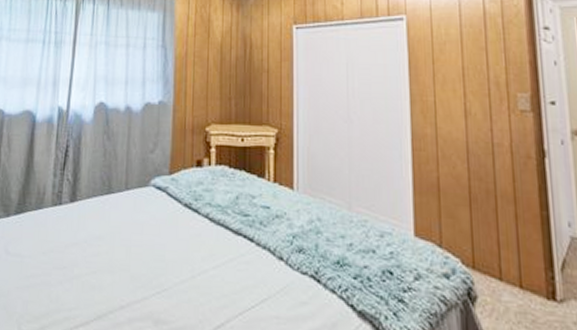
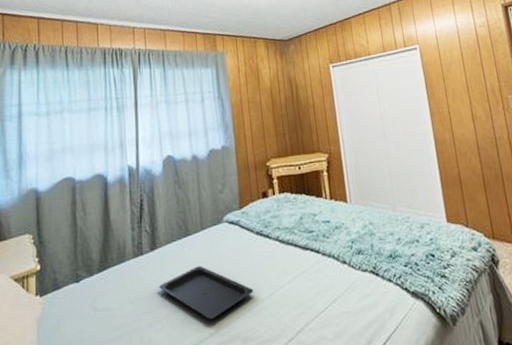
serving tray: none [73,229,174,291] -> present [158,266,254,320]

